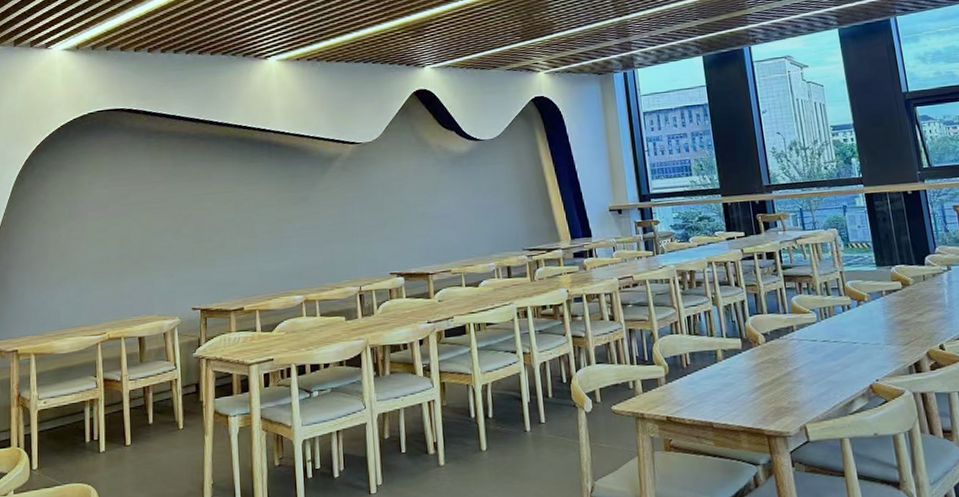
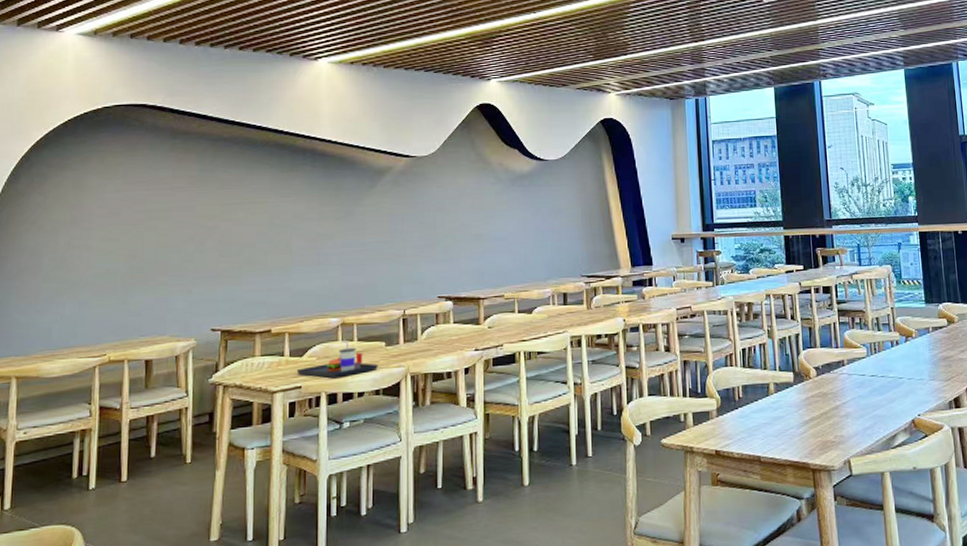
food tray: none [268,315,340,351] -> present [296,339,378,379]

